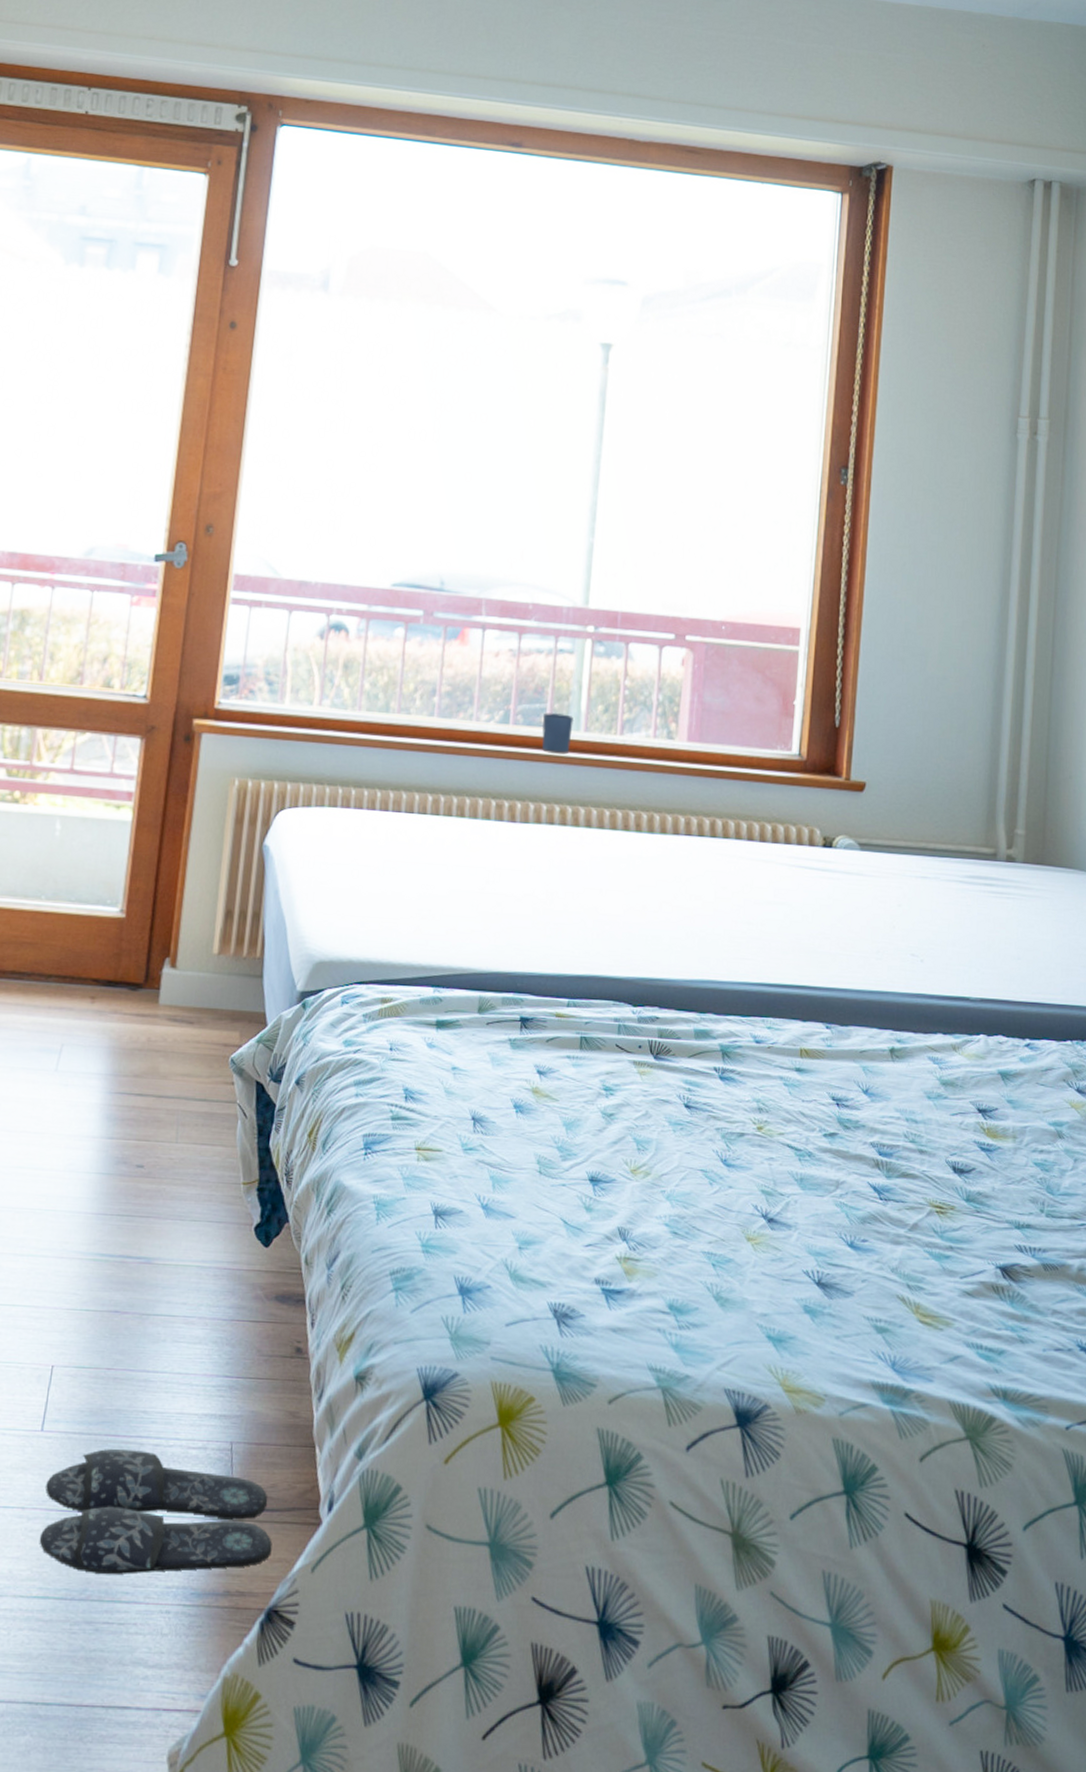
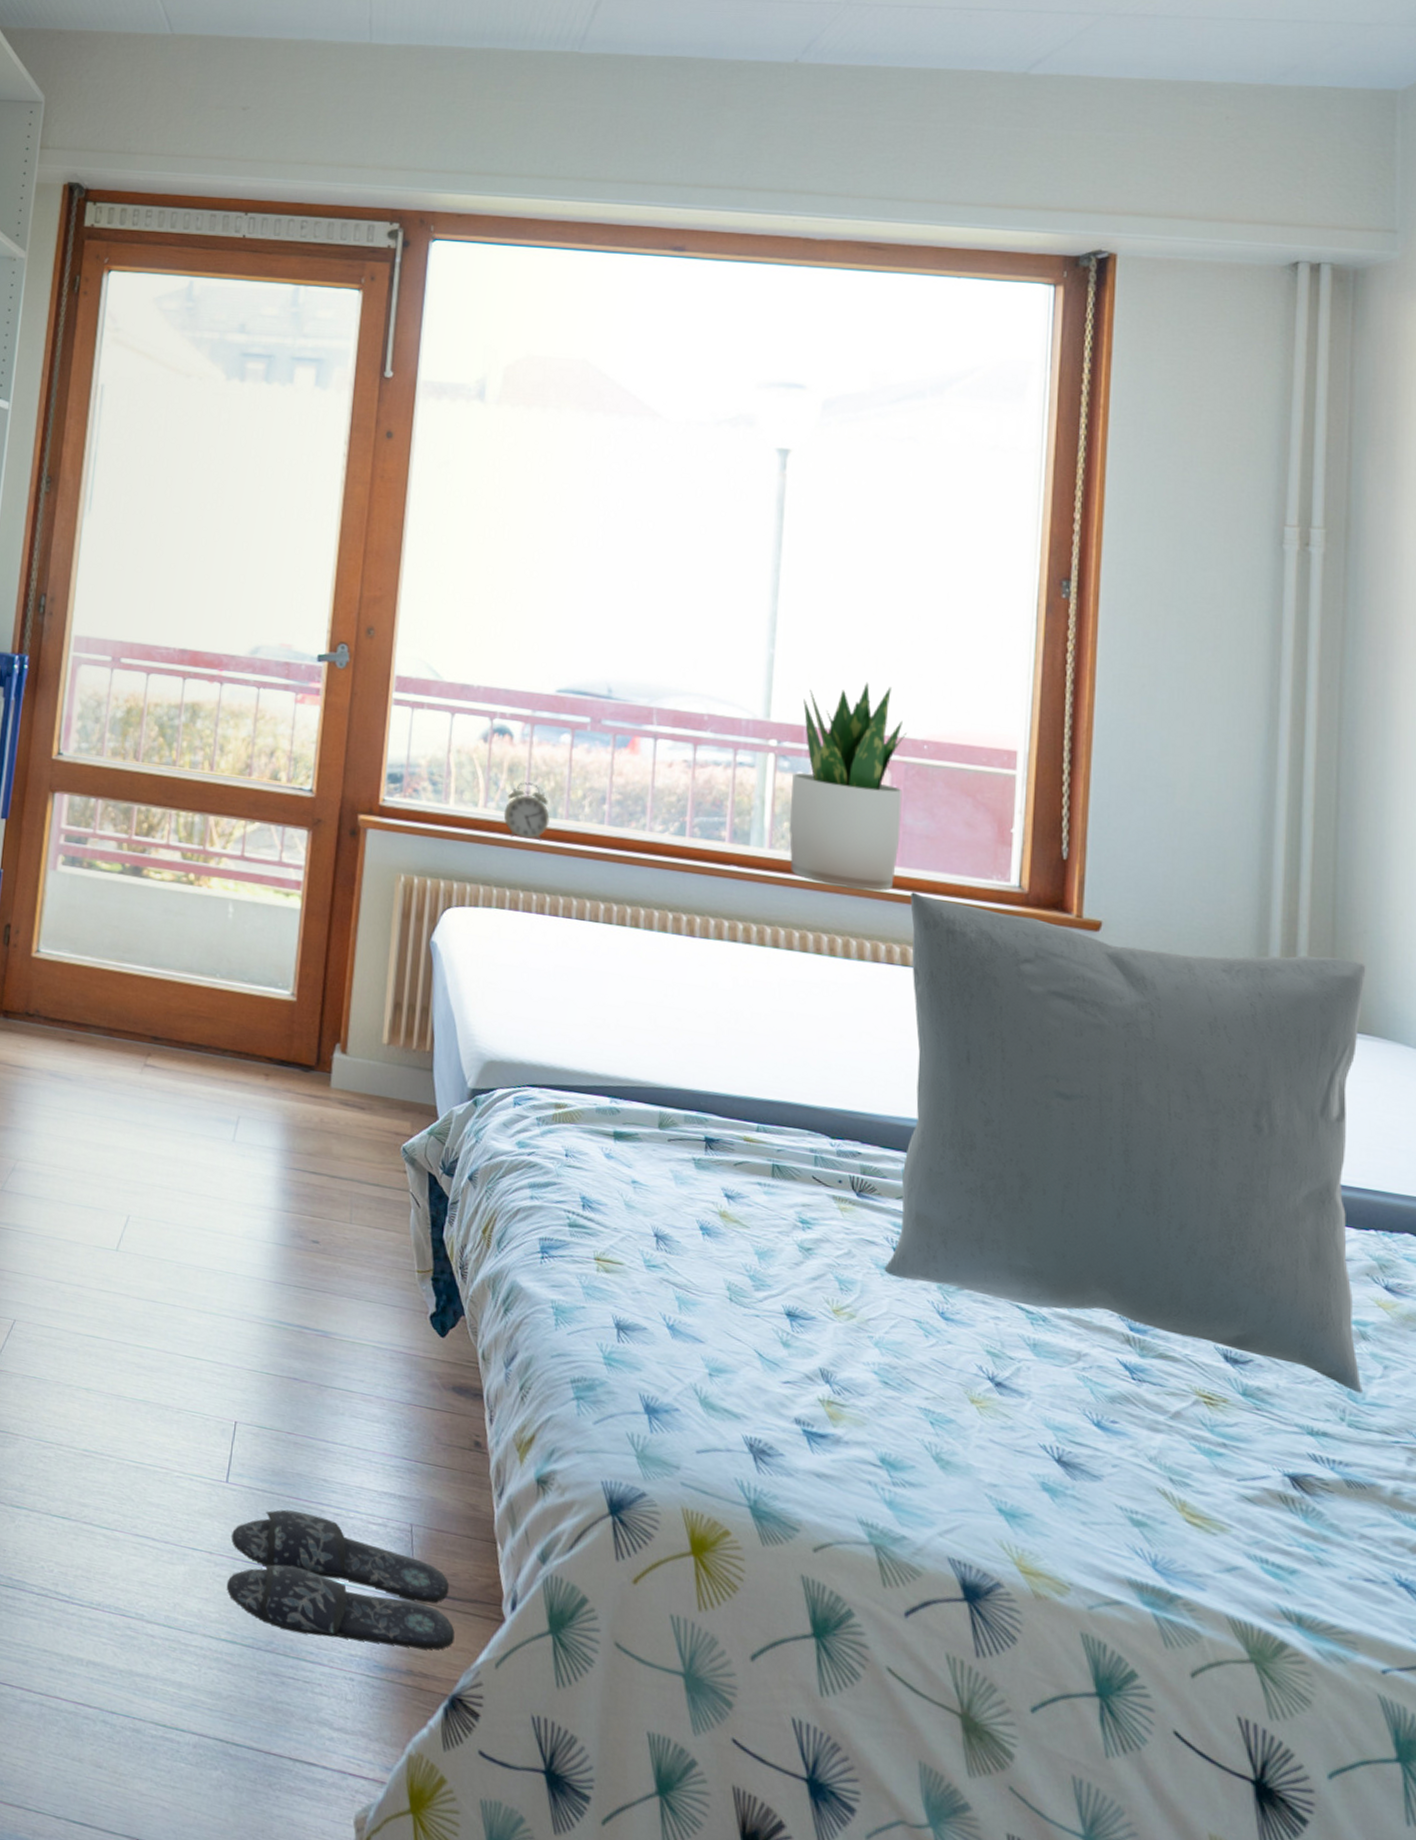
alarm clock: none [338,678,383,737] -> present [503,782,550,841]
mug: present [542,712,574,755] -> none [721,827,757,871]
planter: none [603,567,707,767] -> present [789,682,906,892]
pillow: none [676,766,1070,1186] -> present [884,892,1366,1394]

